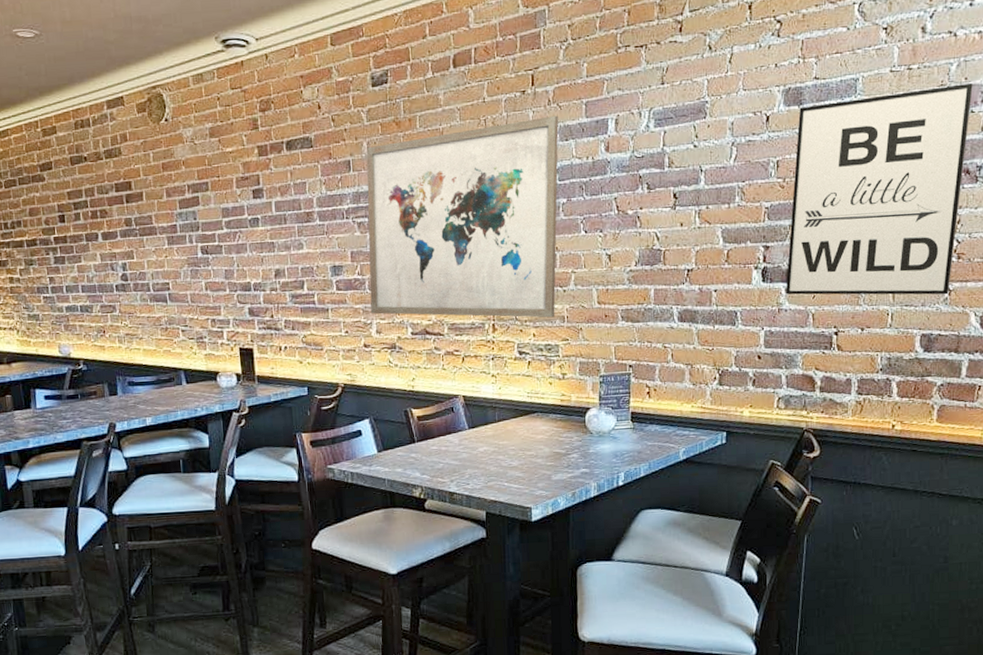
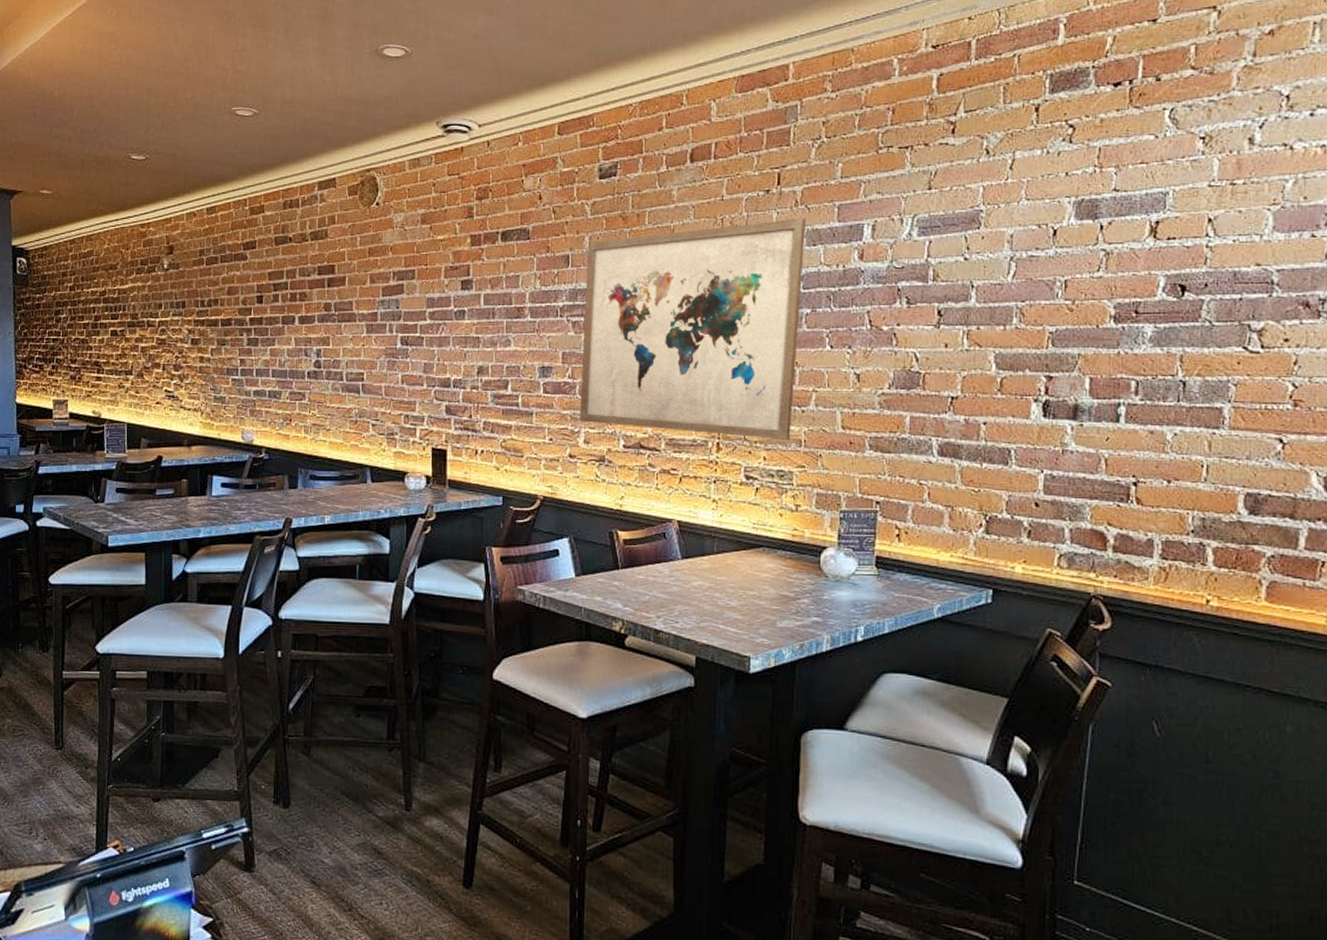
wall art: present [785,83,973,295] -> none [1071,203,1314,448]

